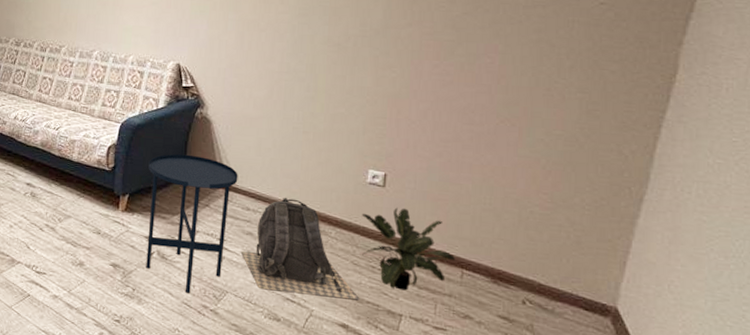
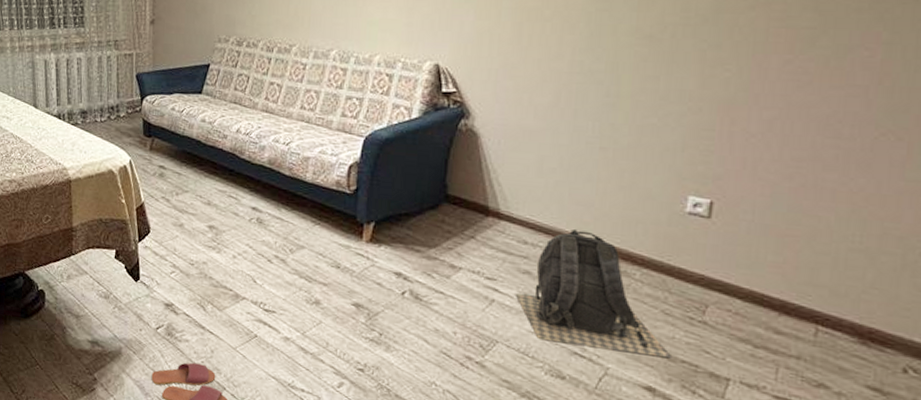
side table: present [146,154,238,293] -> none [395,174,513,342]
potted plant: present [361,207,456,291] -> none [677,244,809,349]

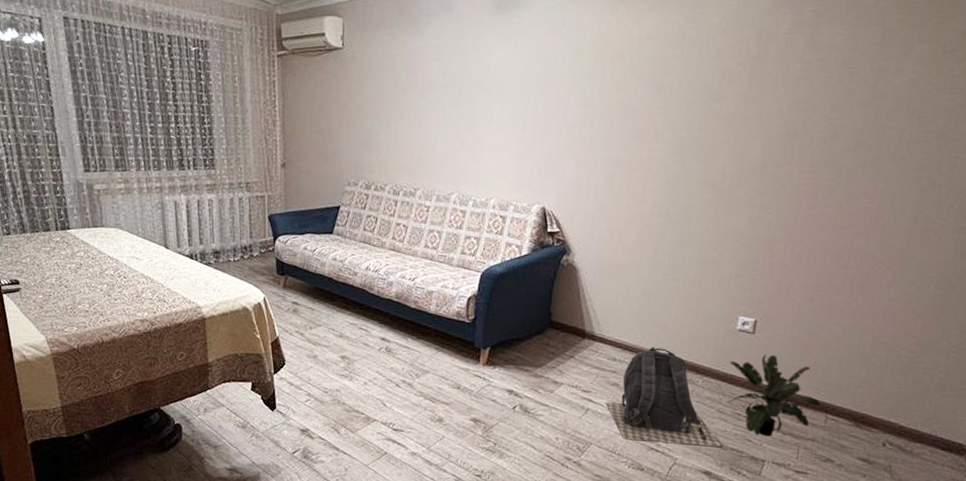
potted plant: none [677,244,809,349] -> present [728,354,821,437]

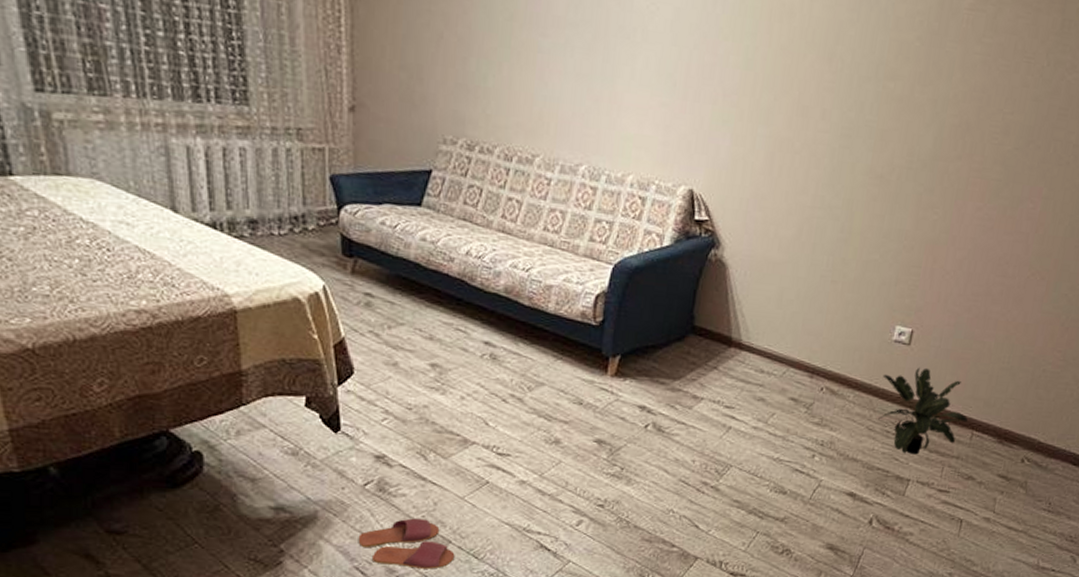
backpack: present [606,346,724,448] -> none [750,357,871,467]

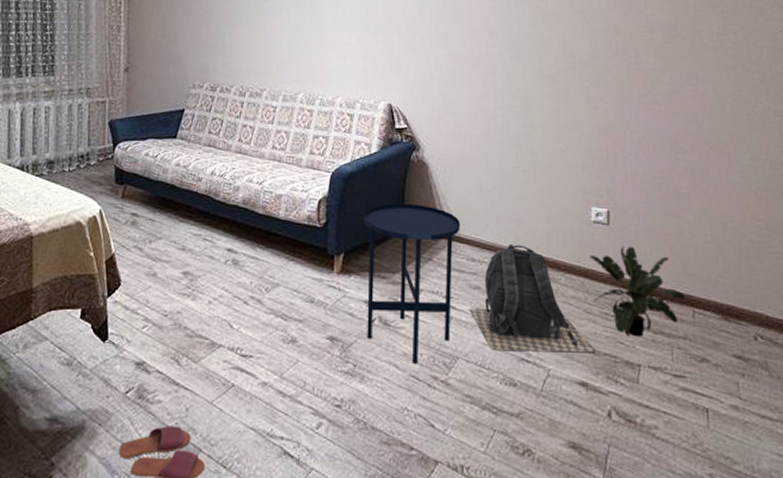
side table: none [638,305,754,470] -> present [364,203,460,364]
backpack: none [750,357,871,467] -> present [470,243,597,353]

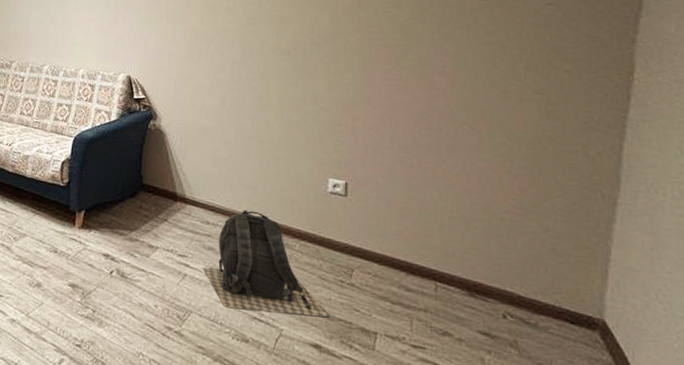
side table: present [364,203,460,364] -> none [103,167,195,314]
potted plant: present [589,246,686,337] -> none [325,217,428,306]

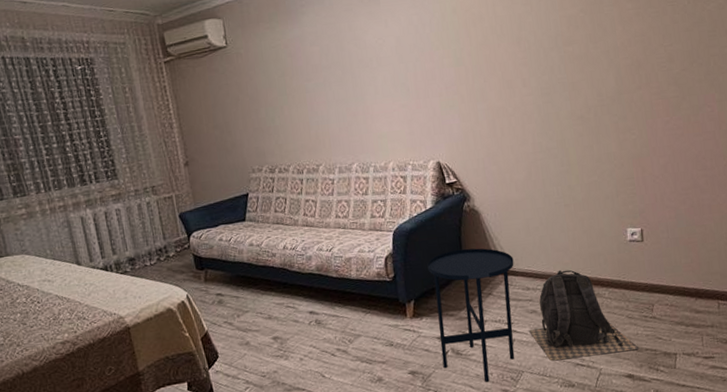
side table: none [103,167,195,314] -> present [427,248,515,382]

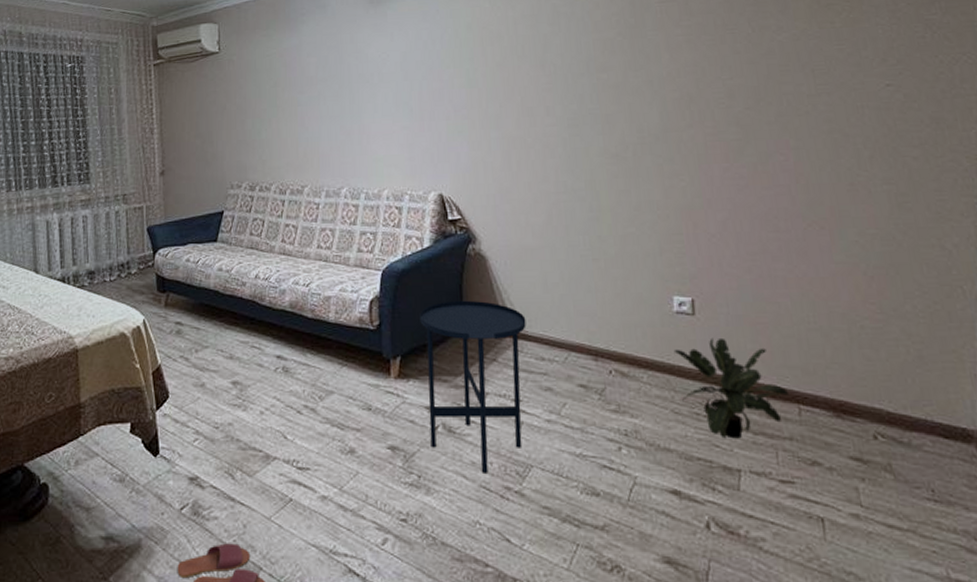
backpack: present [529,269,640,360] -> none [542,339,689,458]
potted plant: none [628,256,712,333] -> present [673,337,790,439]

